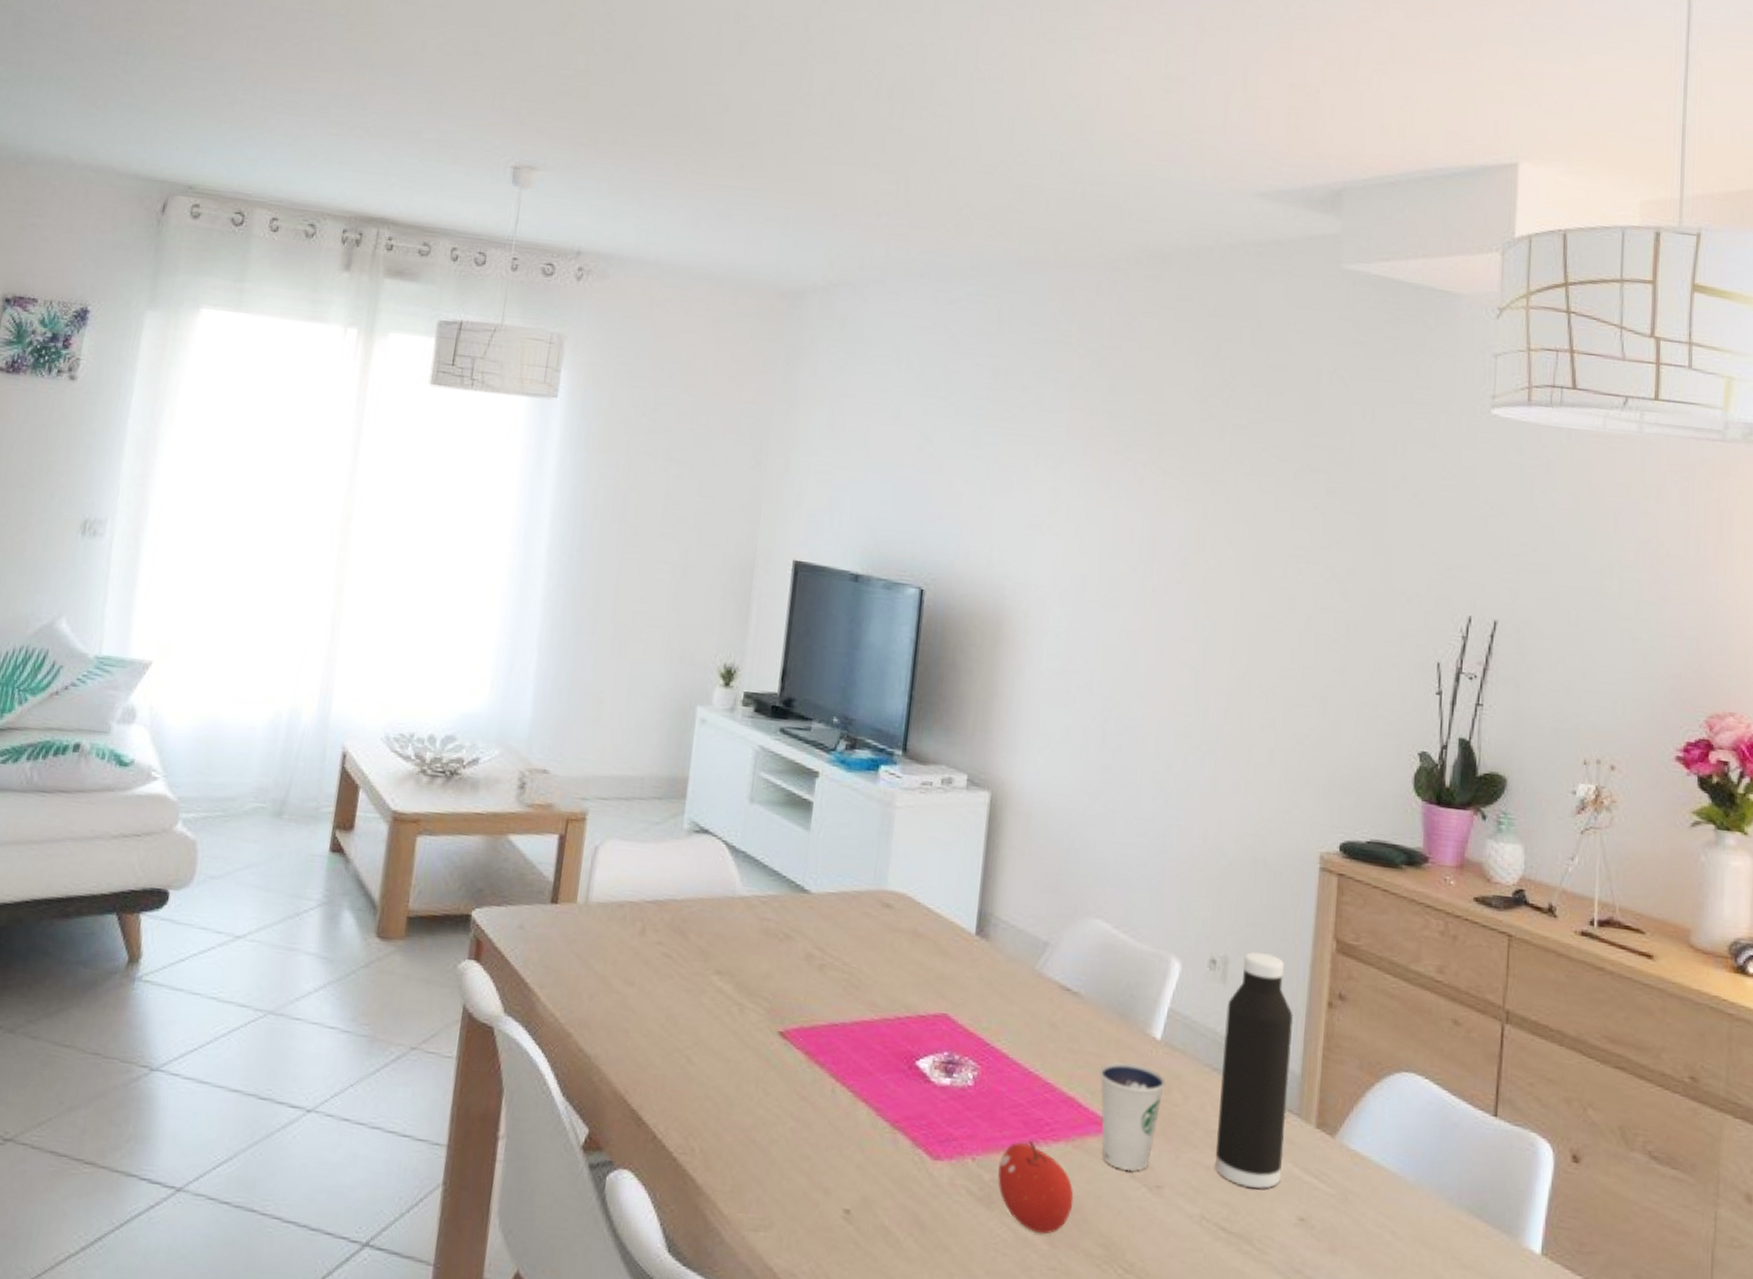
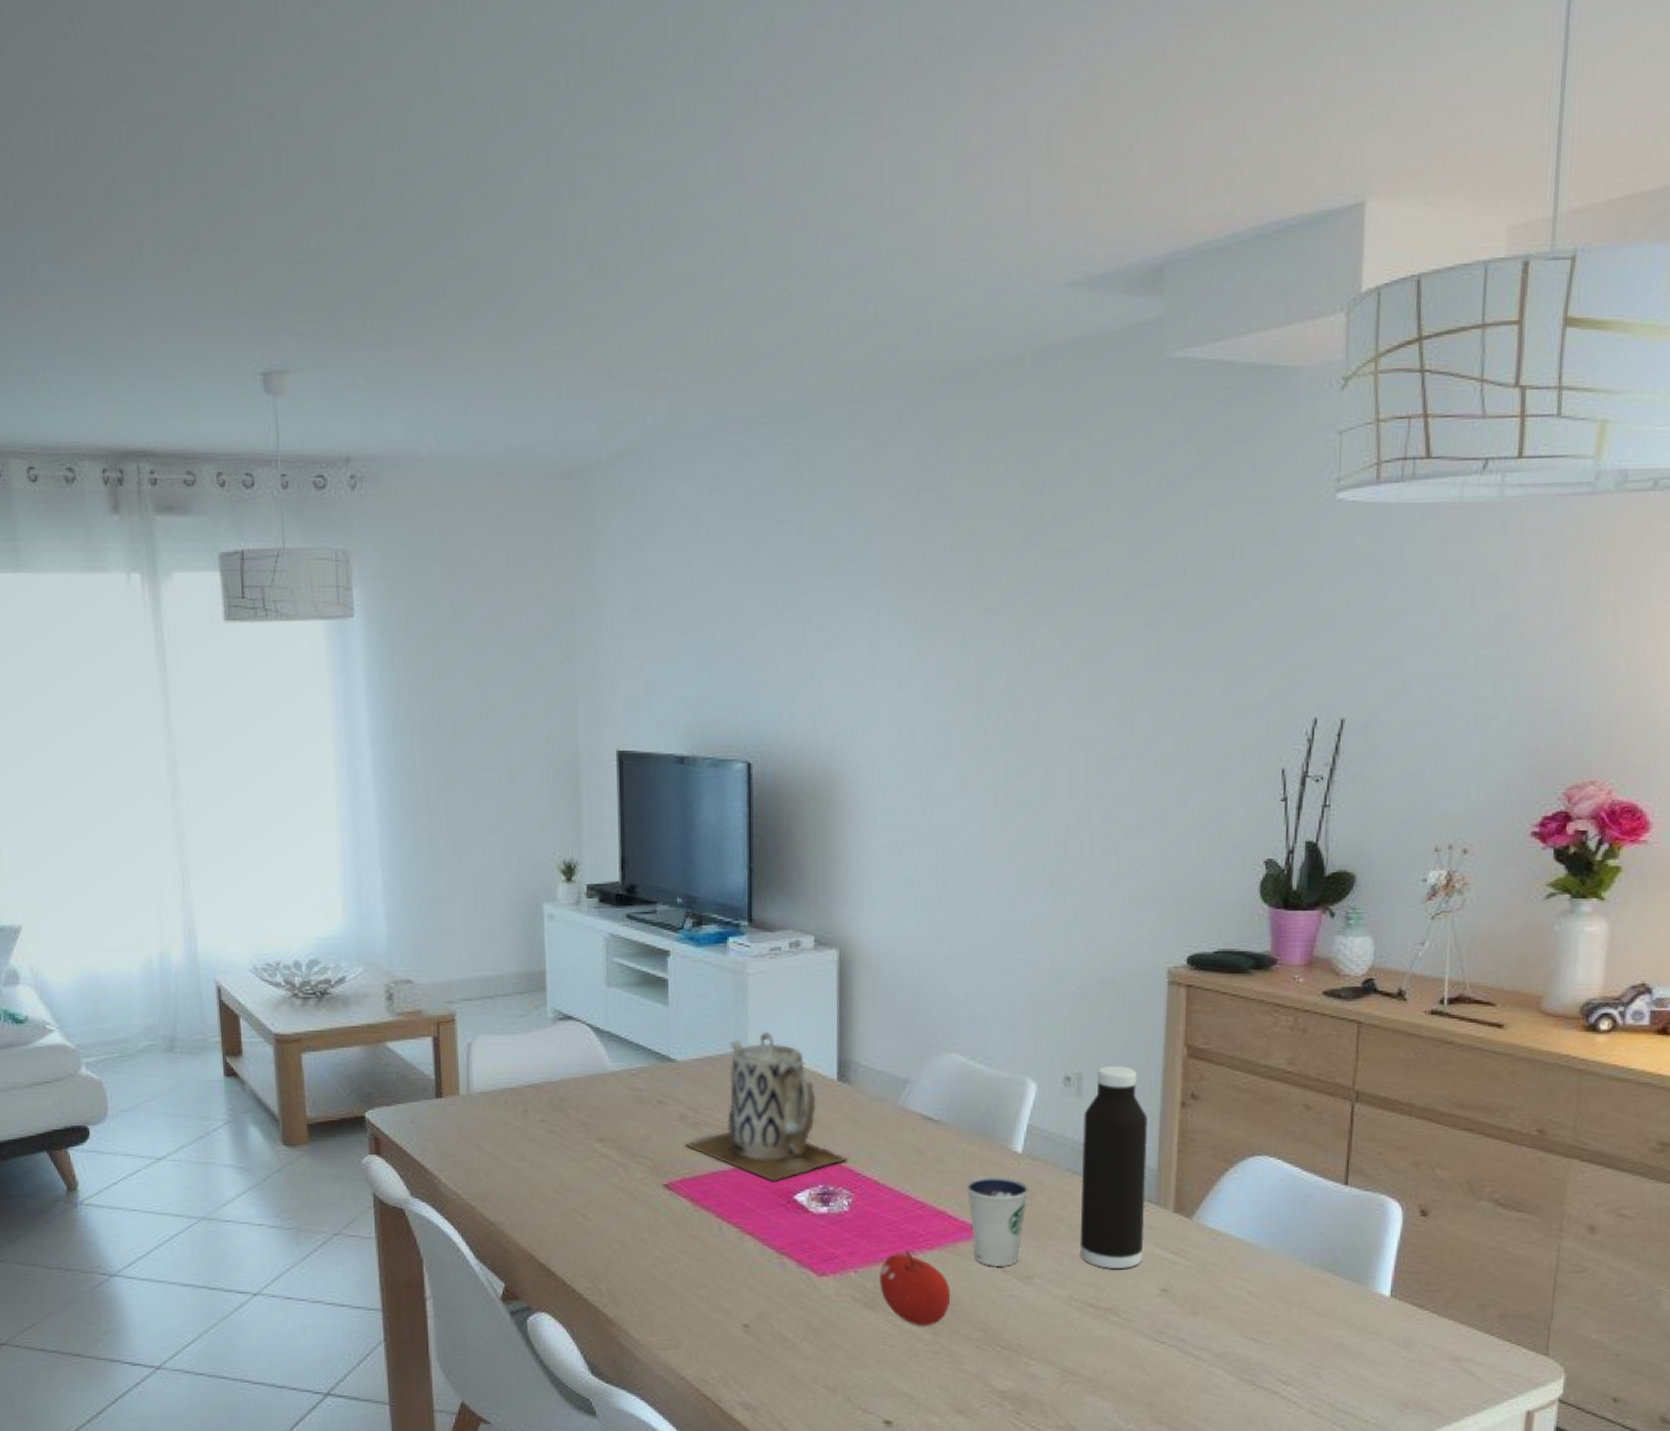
teapot: none [808,872,979,1043] -> present [685,1032,849,1182]

